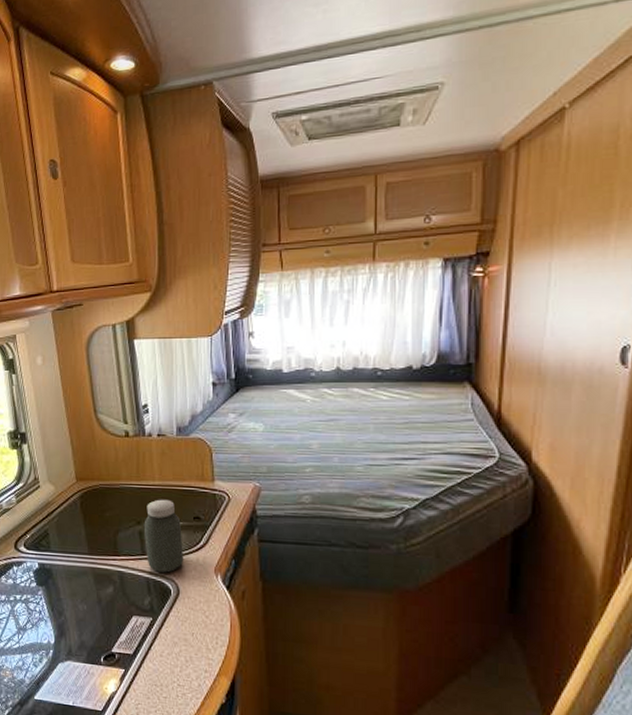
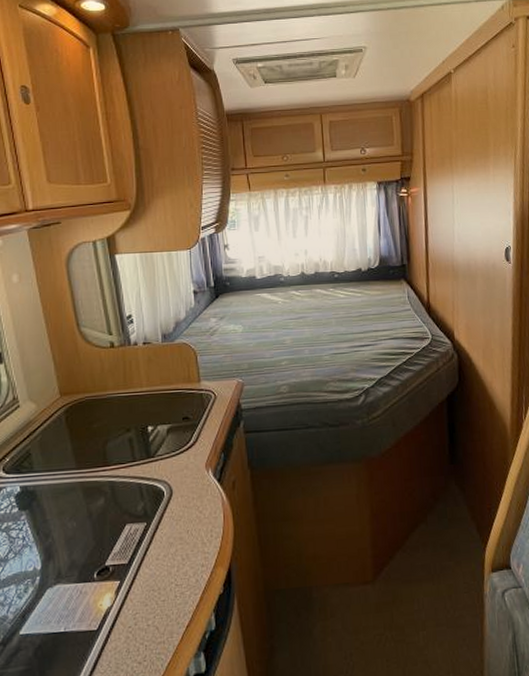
jar: present [143,499,184,573] -> none [133,404,176,476]

